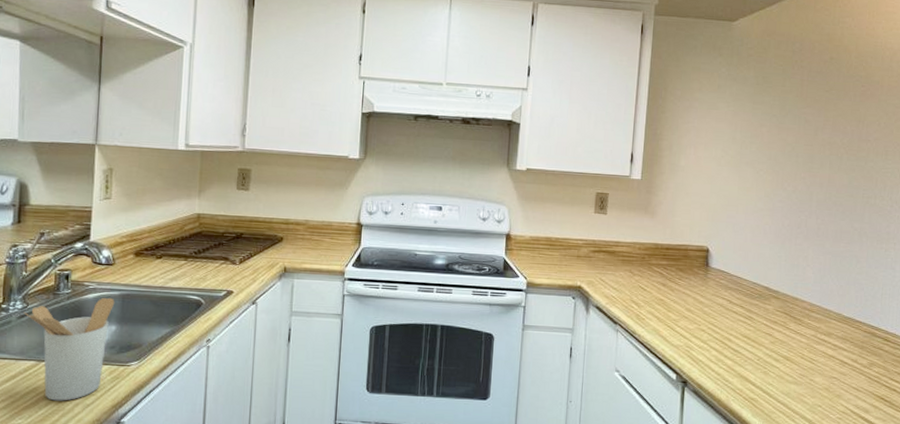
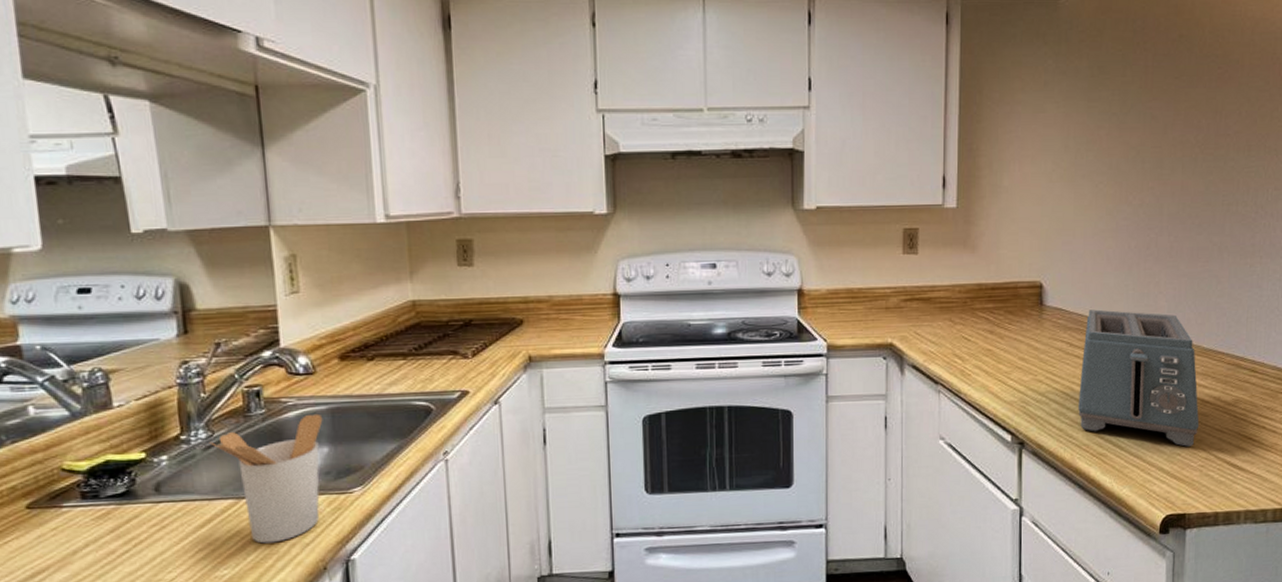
toaster: none [734,274,839,400] -> present [1078,309,1200,447]

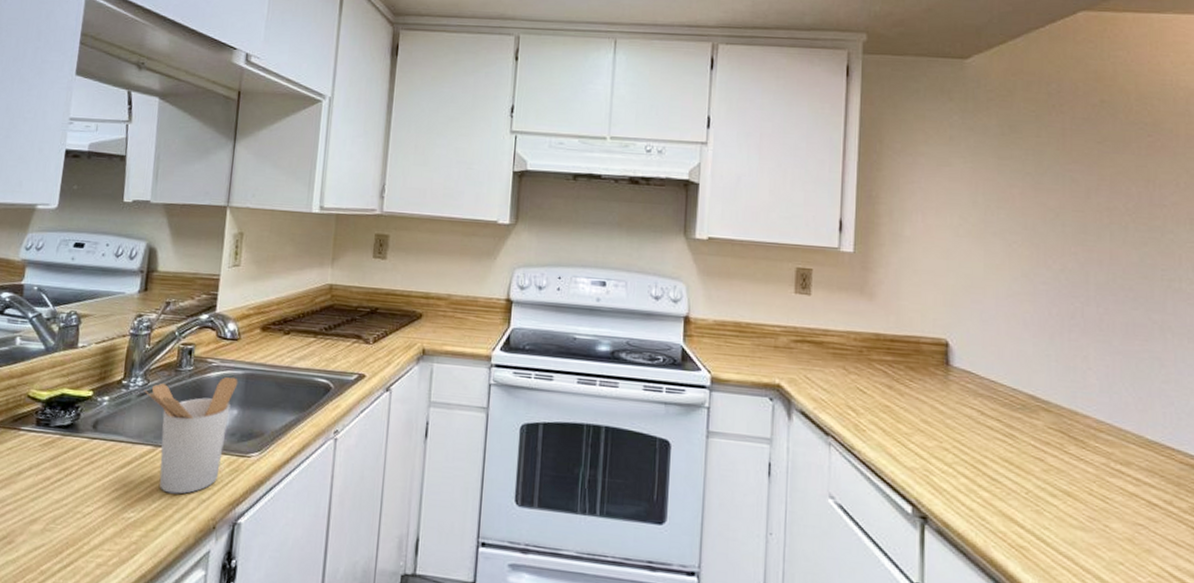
toaster: present [1078,309,1200,447] -> none [992,377,1147,556]

